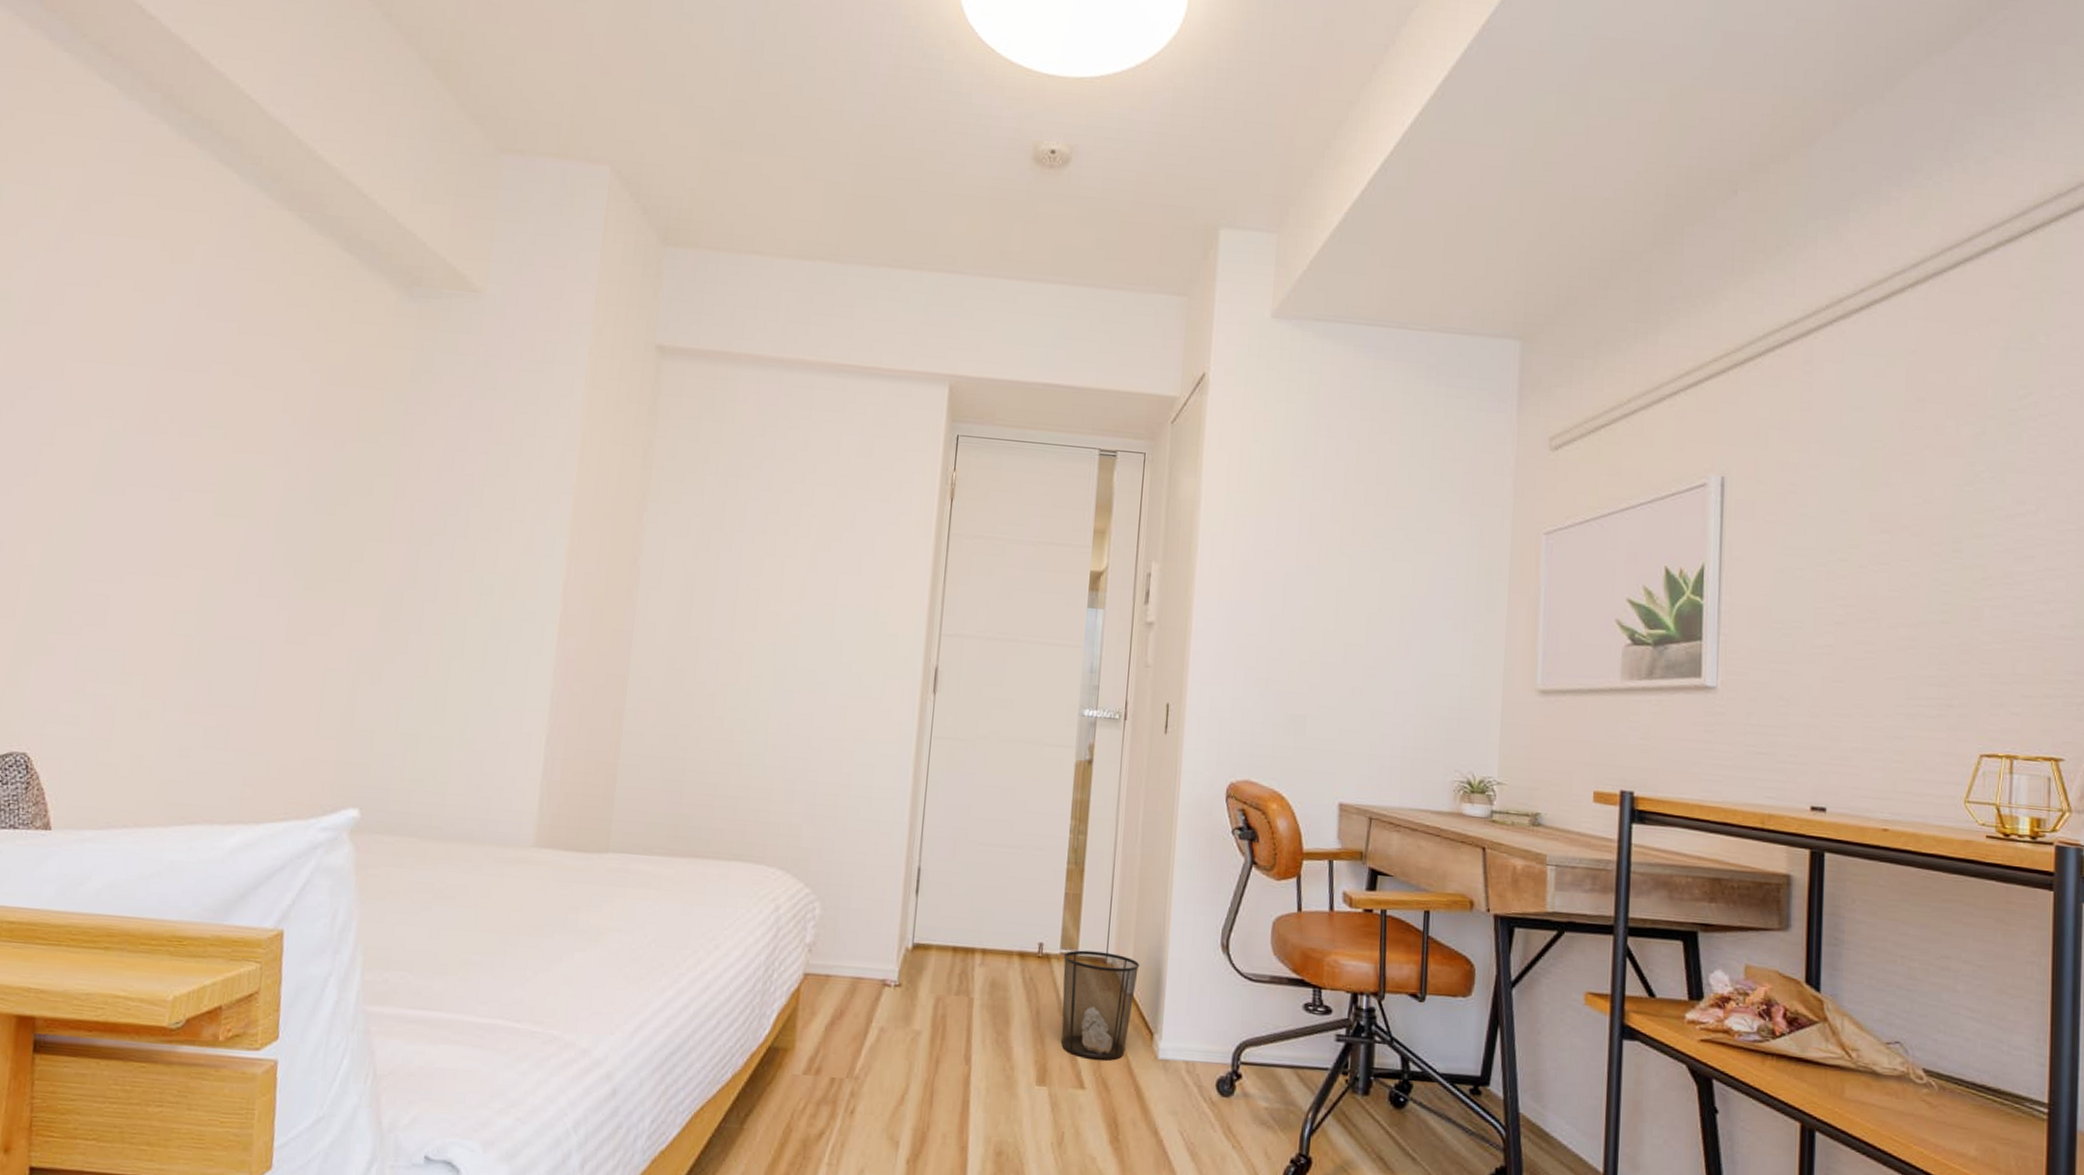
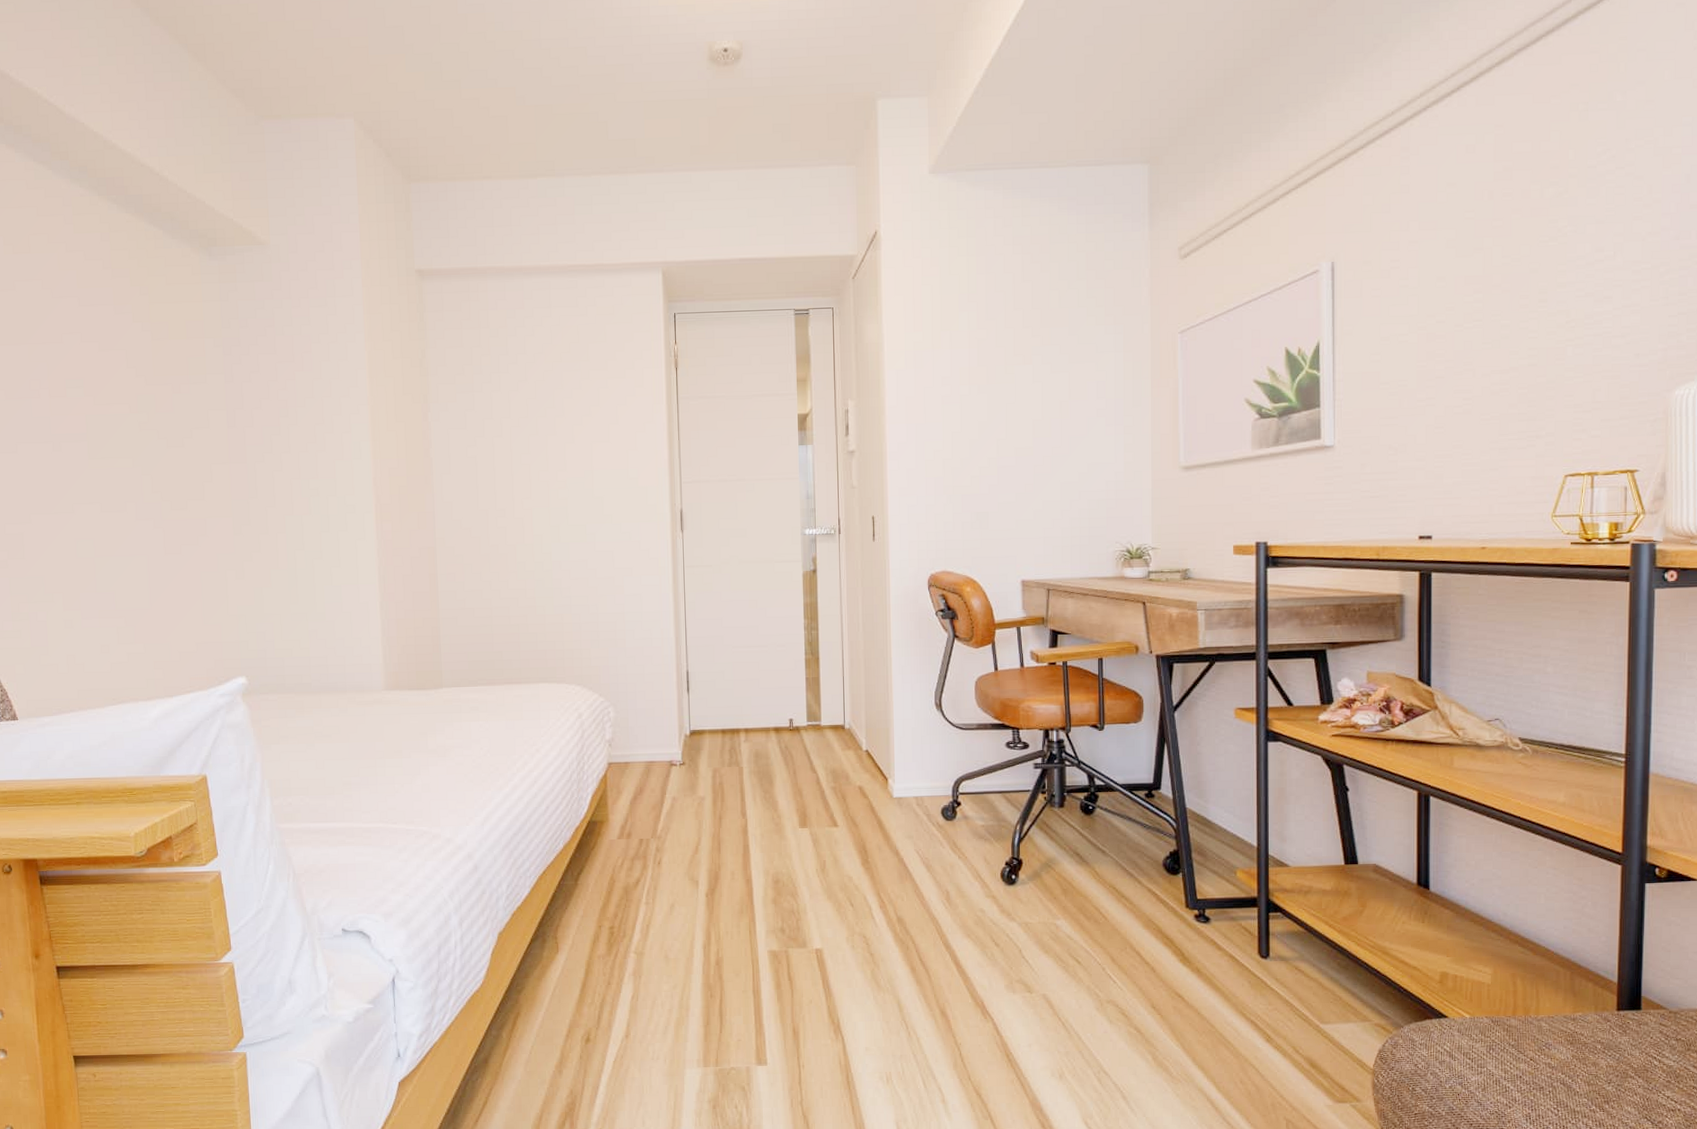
waste bin: present [1061,950,1140,1062] -> none [810,720,872,805]

